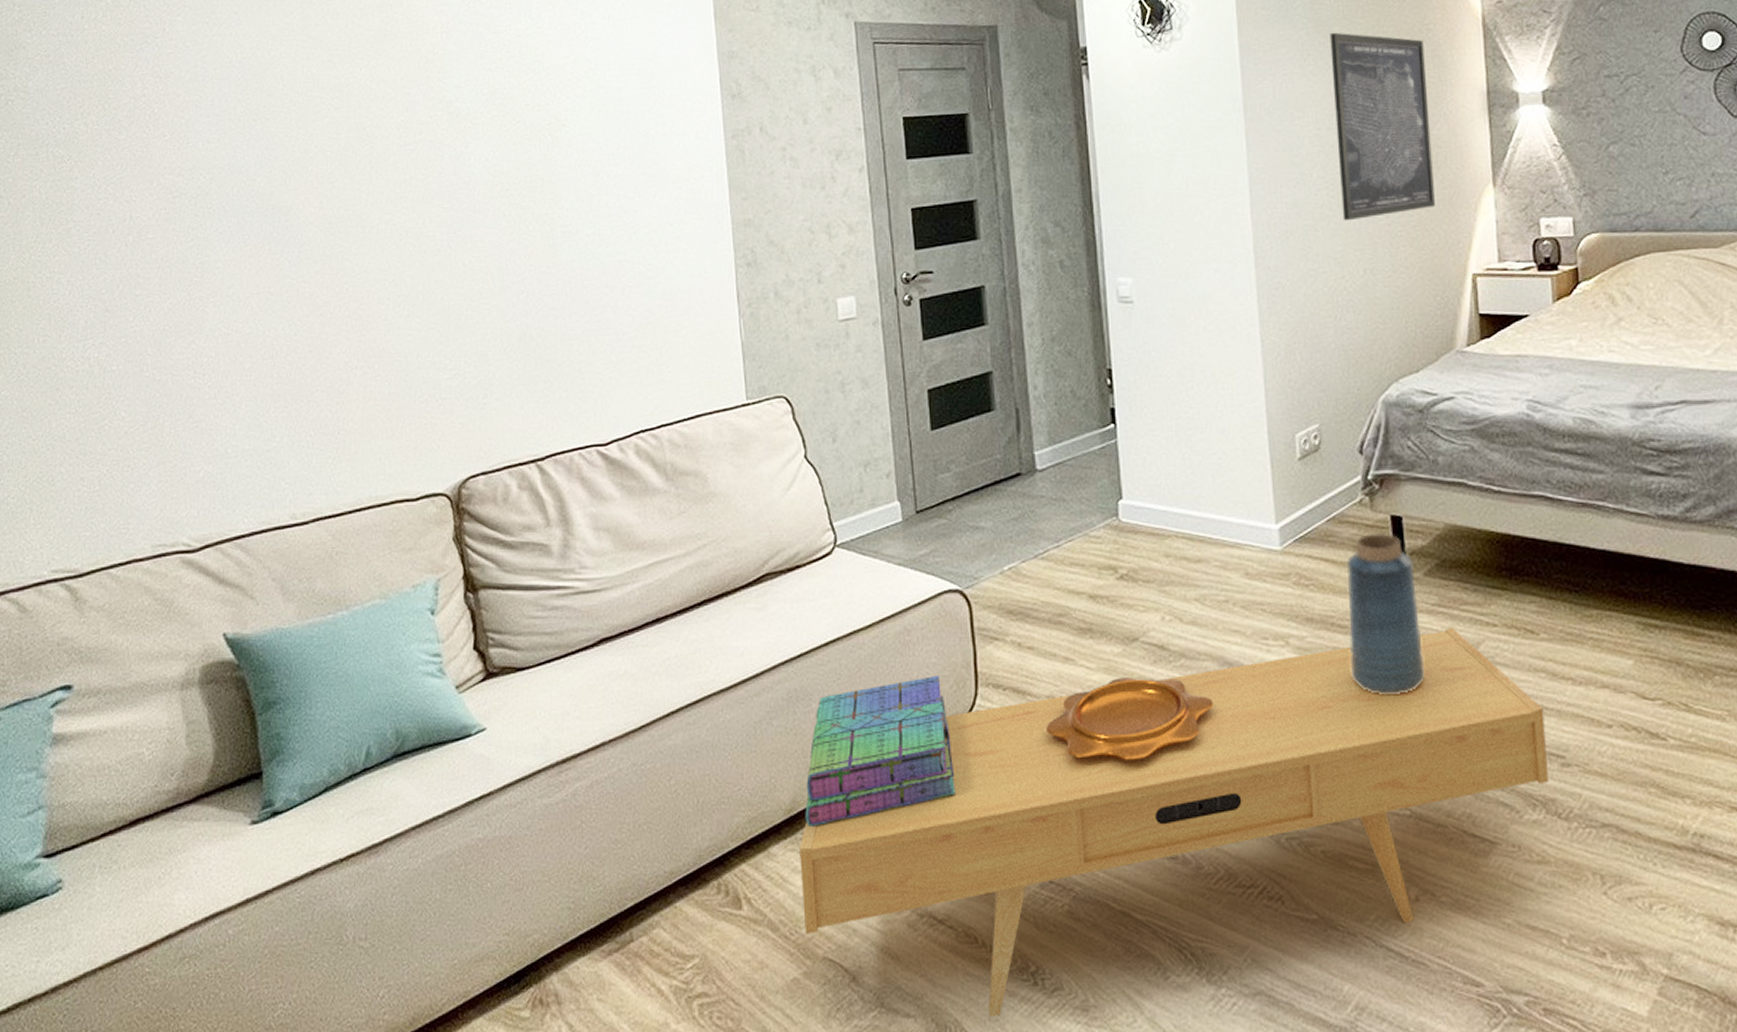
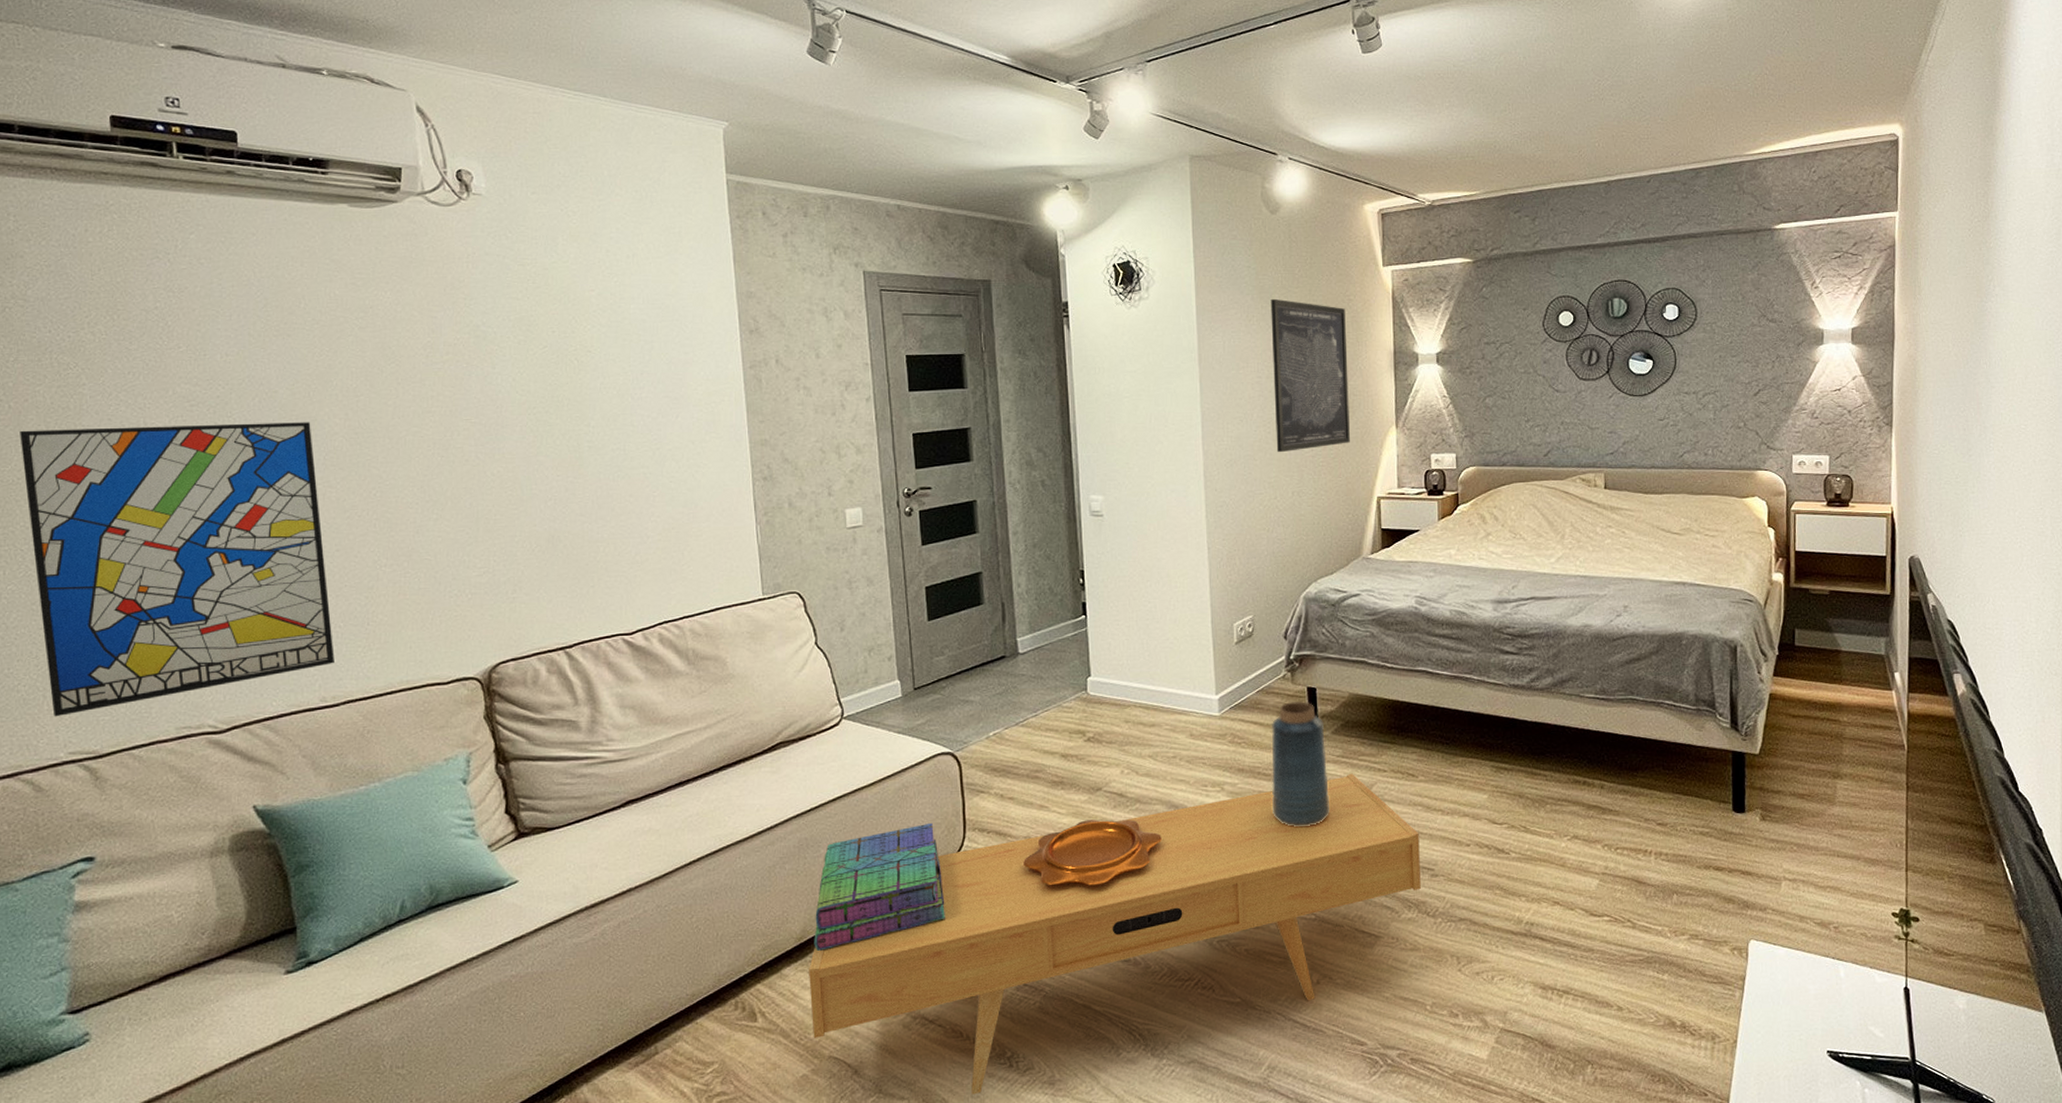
wall art: none [17,212,305,532] -> present [20,422,334,717]

